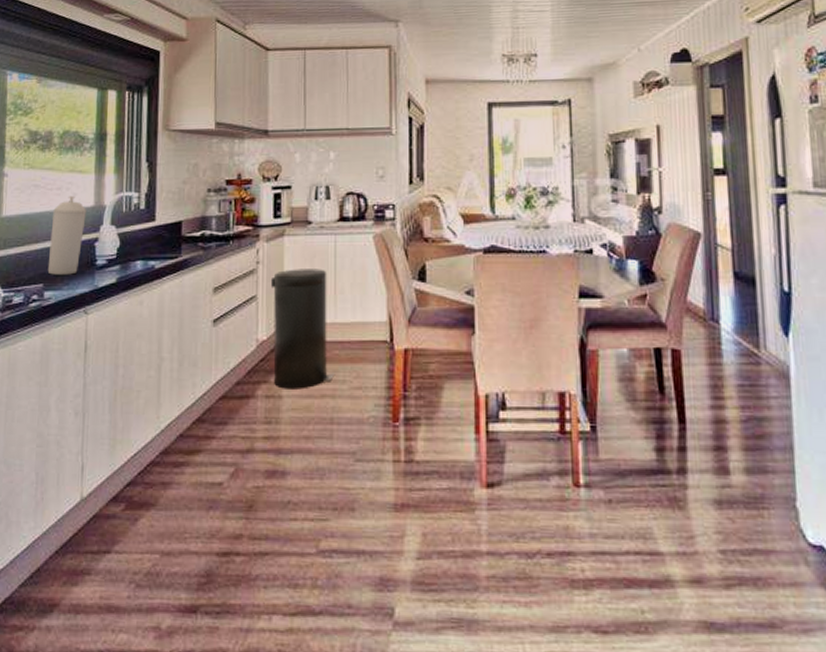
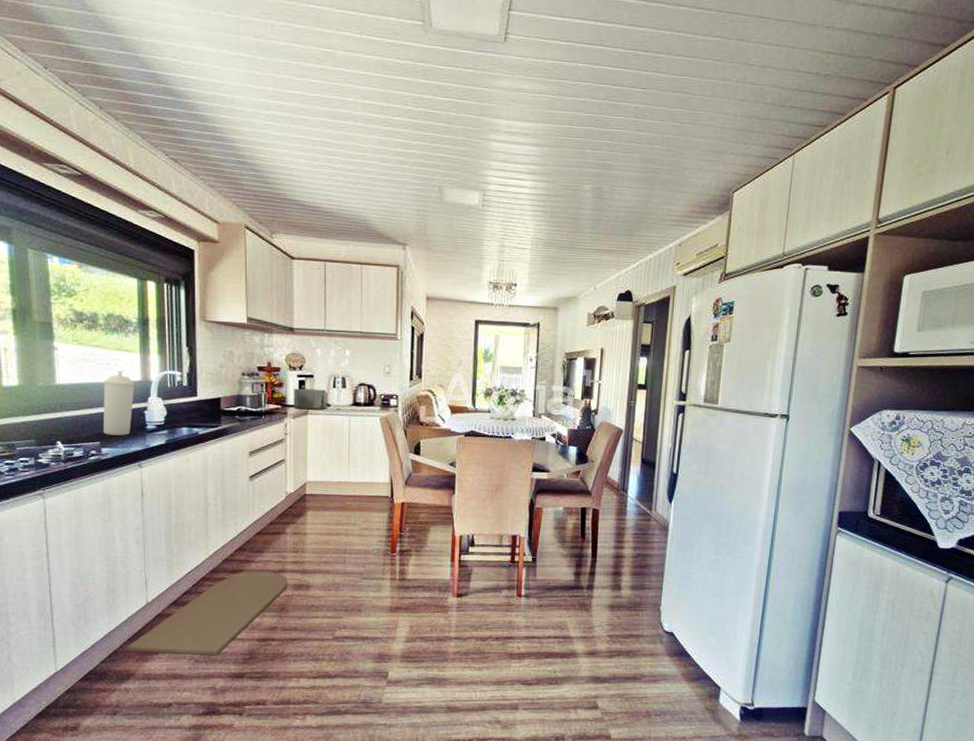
door mat: none [52,452,257,577] -> present [126,571,287,655]
toaster: none [267,203,307,230] -> present [293,388,326,410]
pedal bin: present [270,269,336,390] -> none [296,440,348,529]

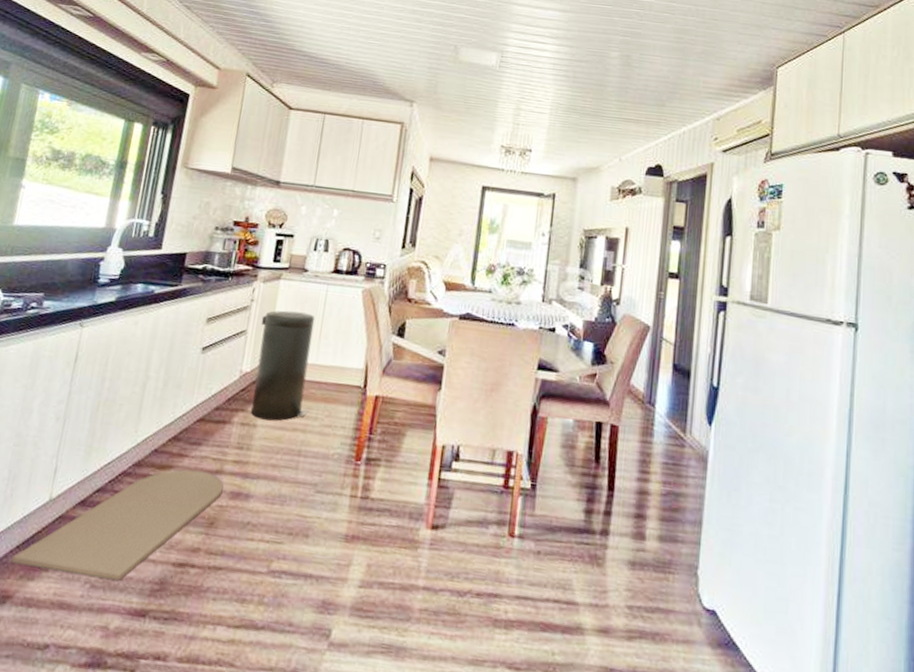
canister: present [103,370,136,436] -> none [50,214,98,289]
toaster: present [293,388,326,410] -> none [266,248,306,275]
pedal bin: none [296,440,348,529] -> present [251,310,315,421]

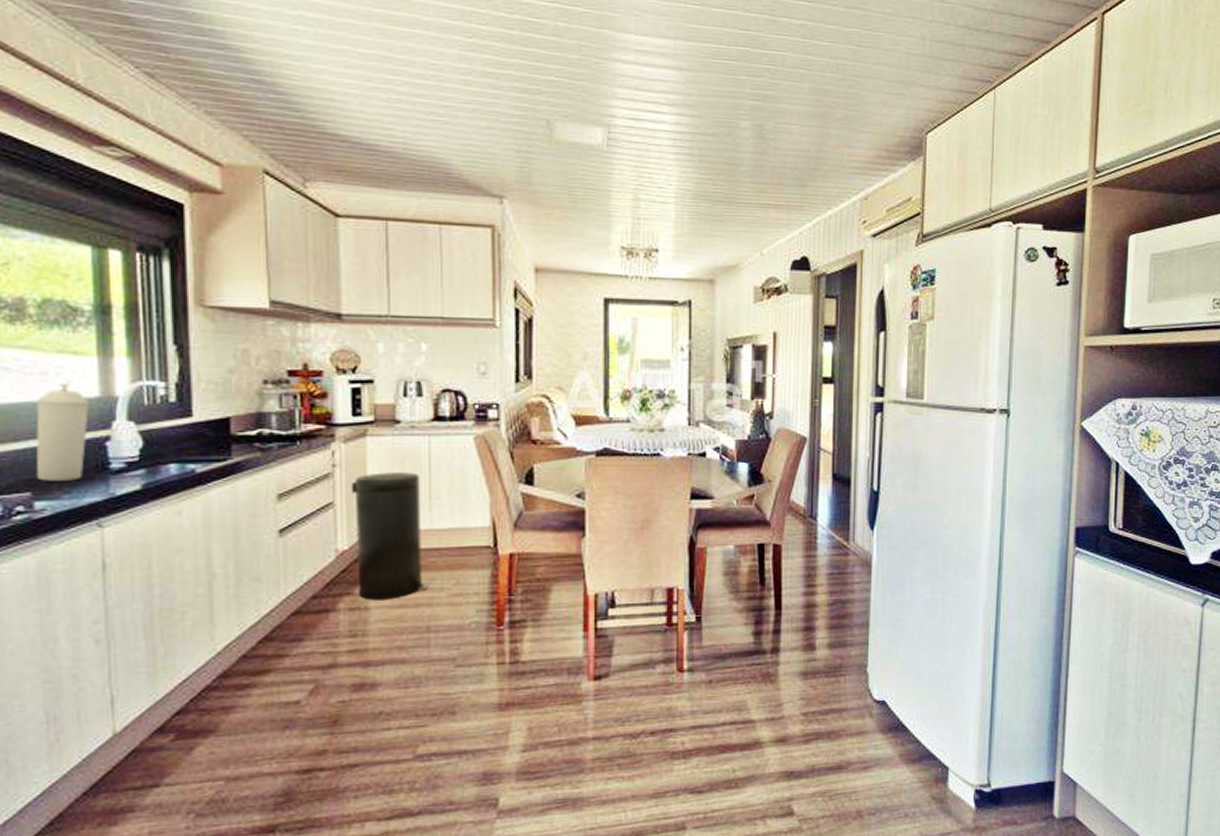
door mat: present [11,469,224,580] -> none [79,669,341,812]
canister: none [50,214,98,289] -> present [35,382,91,481]

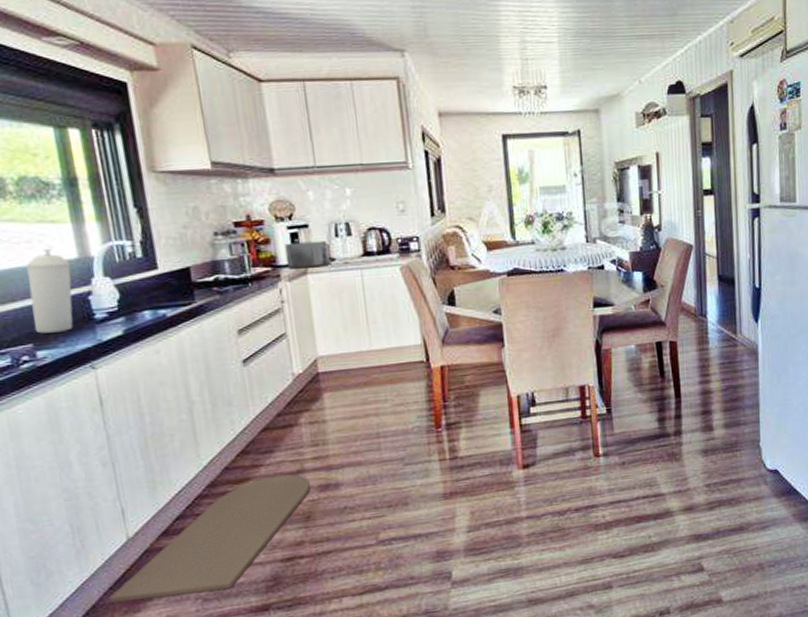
door mat: none [79,669,341,812] -> present [108,474,310,603]
toaster: none [344,399,394,429] -> present [284,240,330,269]
pedal bin: present [350,472,432,600] -> none [298,302,377,415]

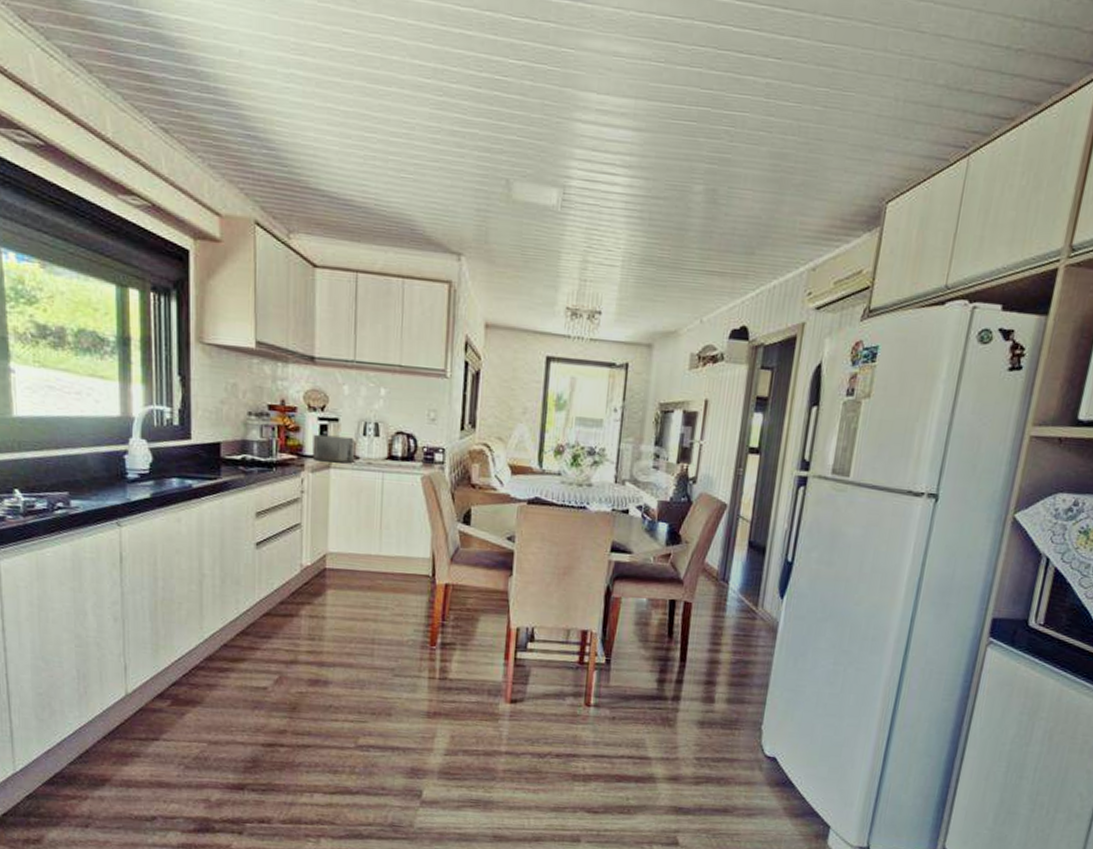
canister: present [26,248,74,334] -> none [72,402,113,486]
door mat: present [108,474,310,603] -> none [100,661,300,761]

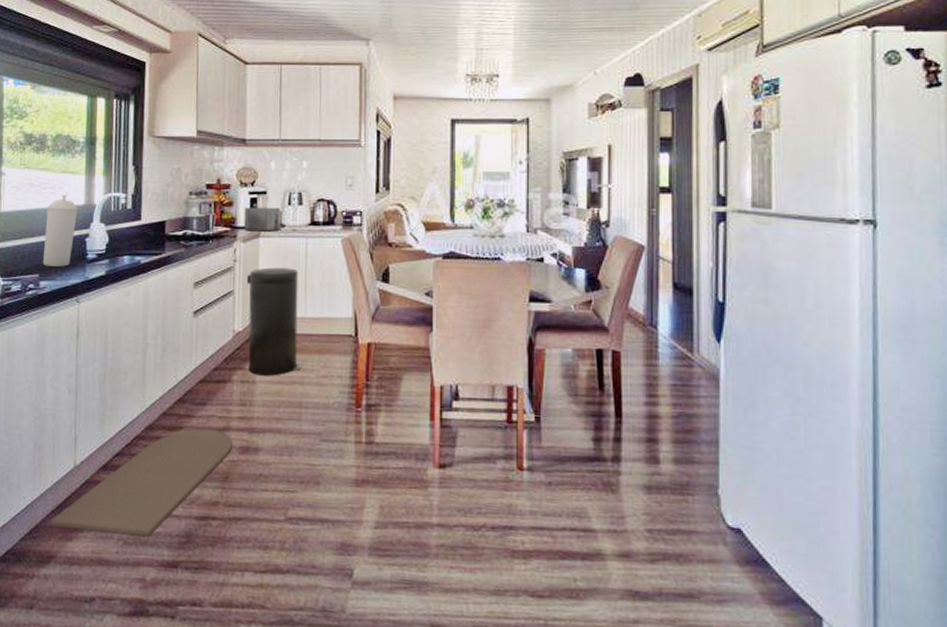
canister: none [72,402,113,486] -> present [42,194,79,267]
door mat: none [100,661,300,761] -> present [49,429,232,536]
pedal bin: none [315,501,378,613] -> present [246,267,305,376]

